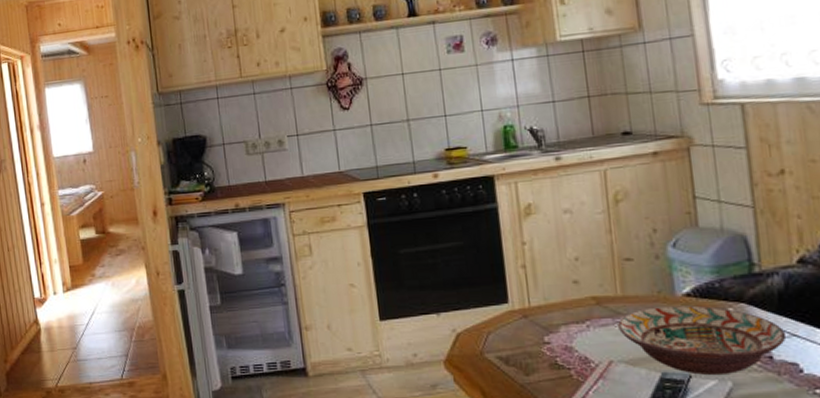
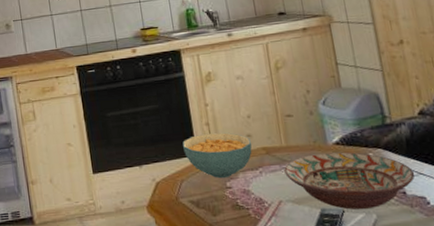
cereal bowl: none [492,277,579,332] -> present [182,132,252,179]

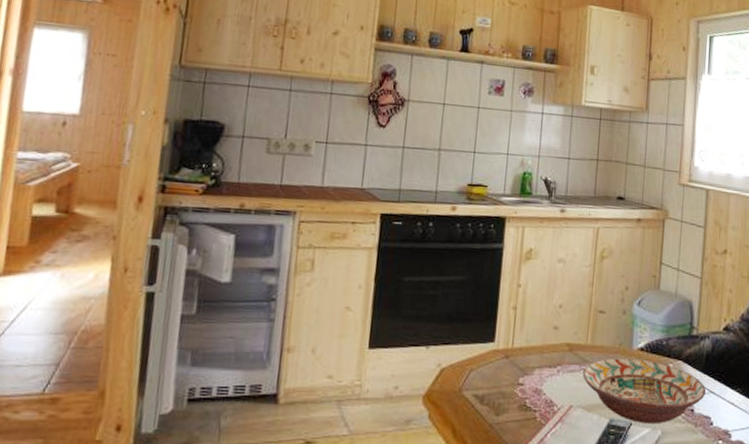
cereal bowl: present [182,132,252,179] -> none [481,318,557,373]

